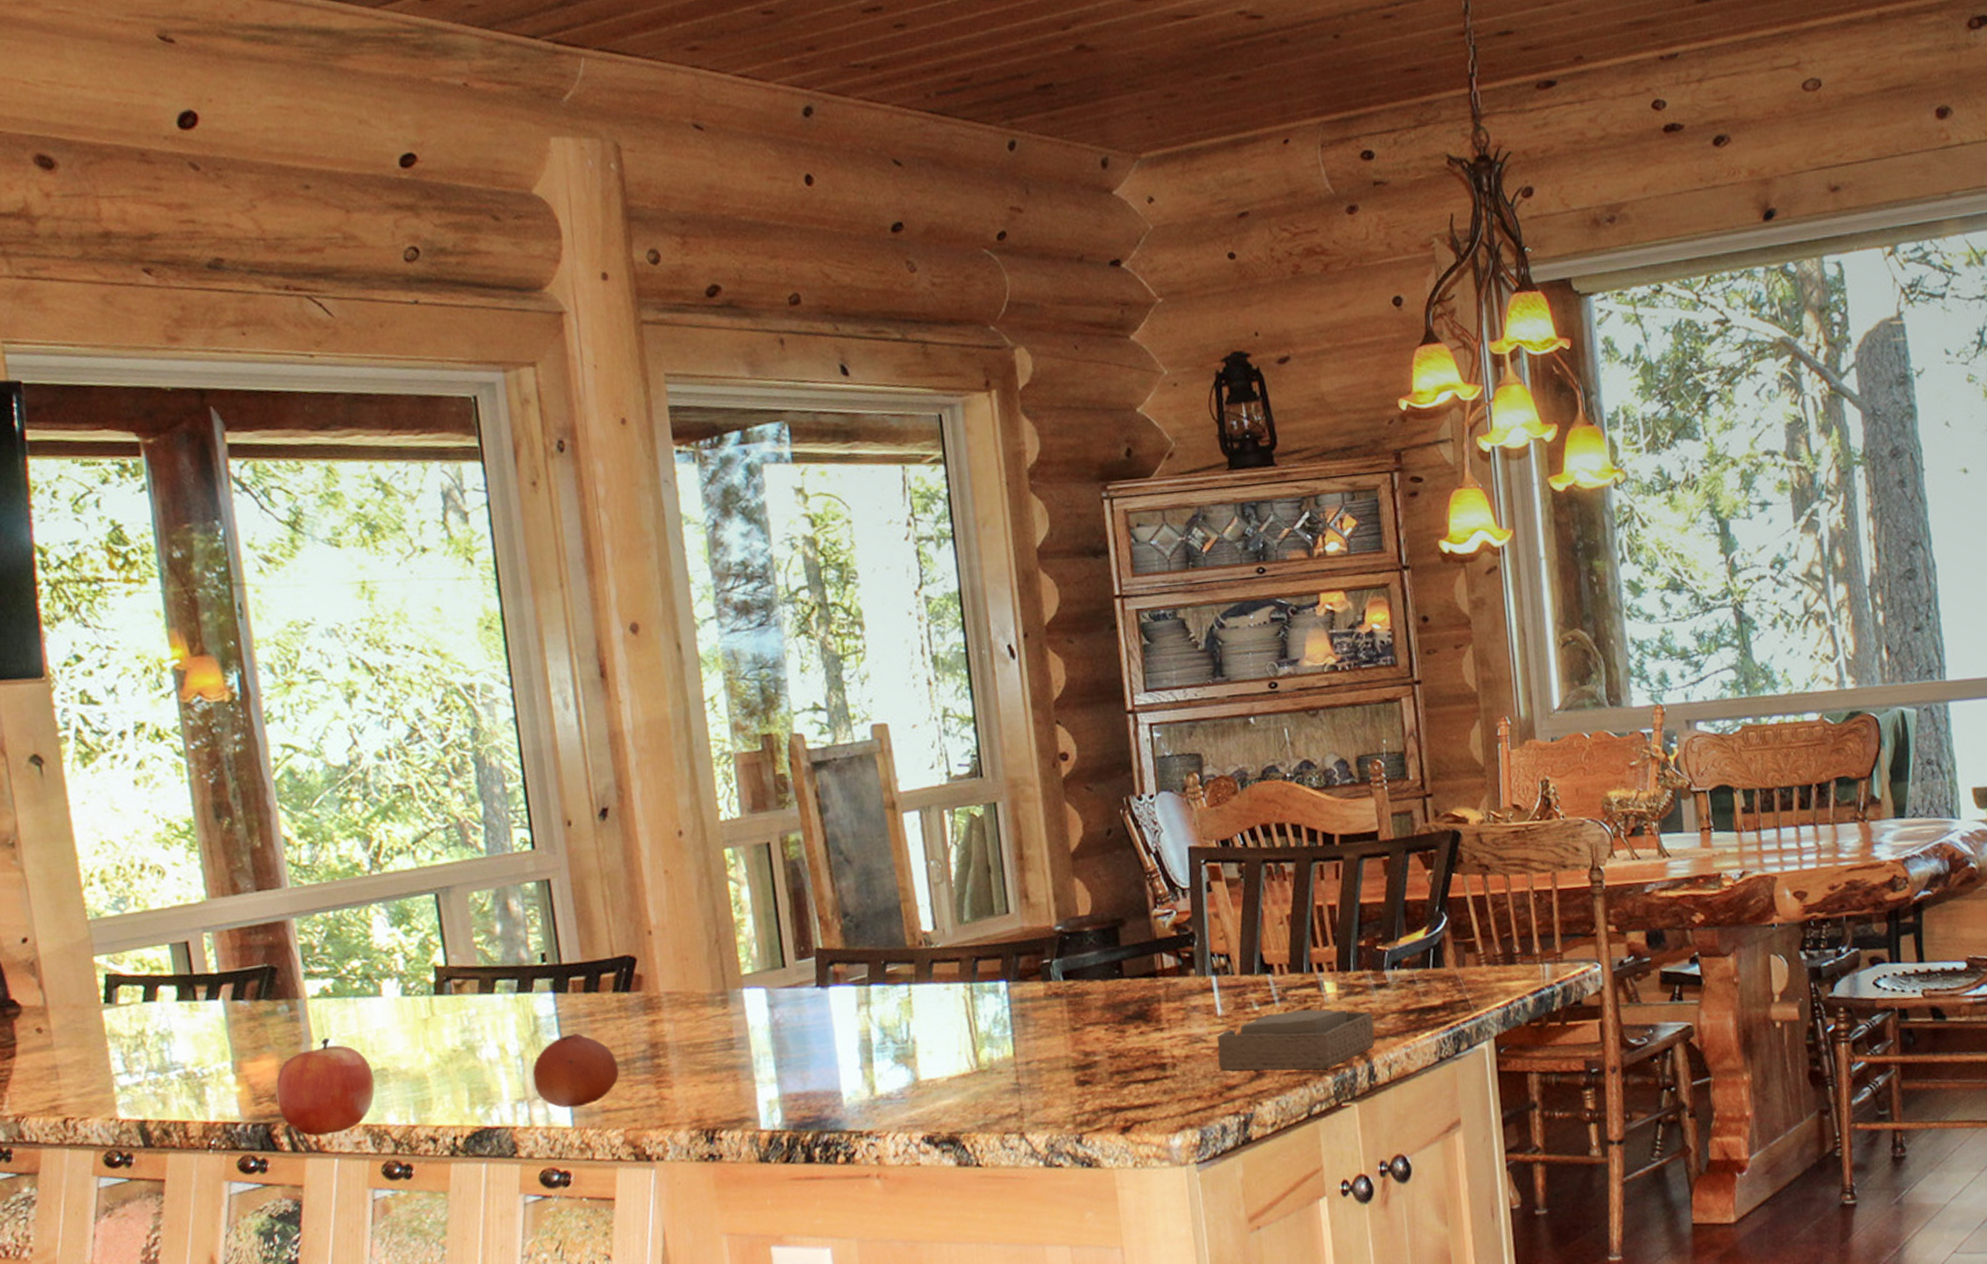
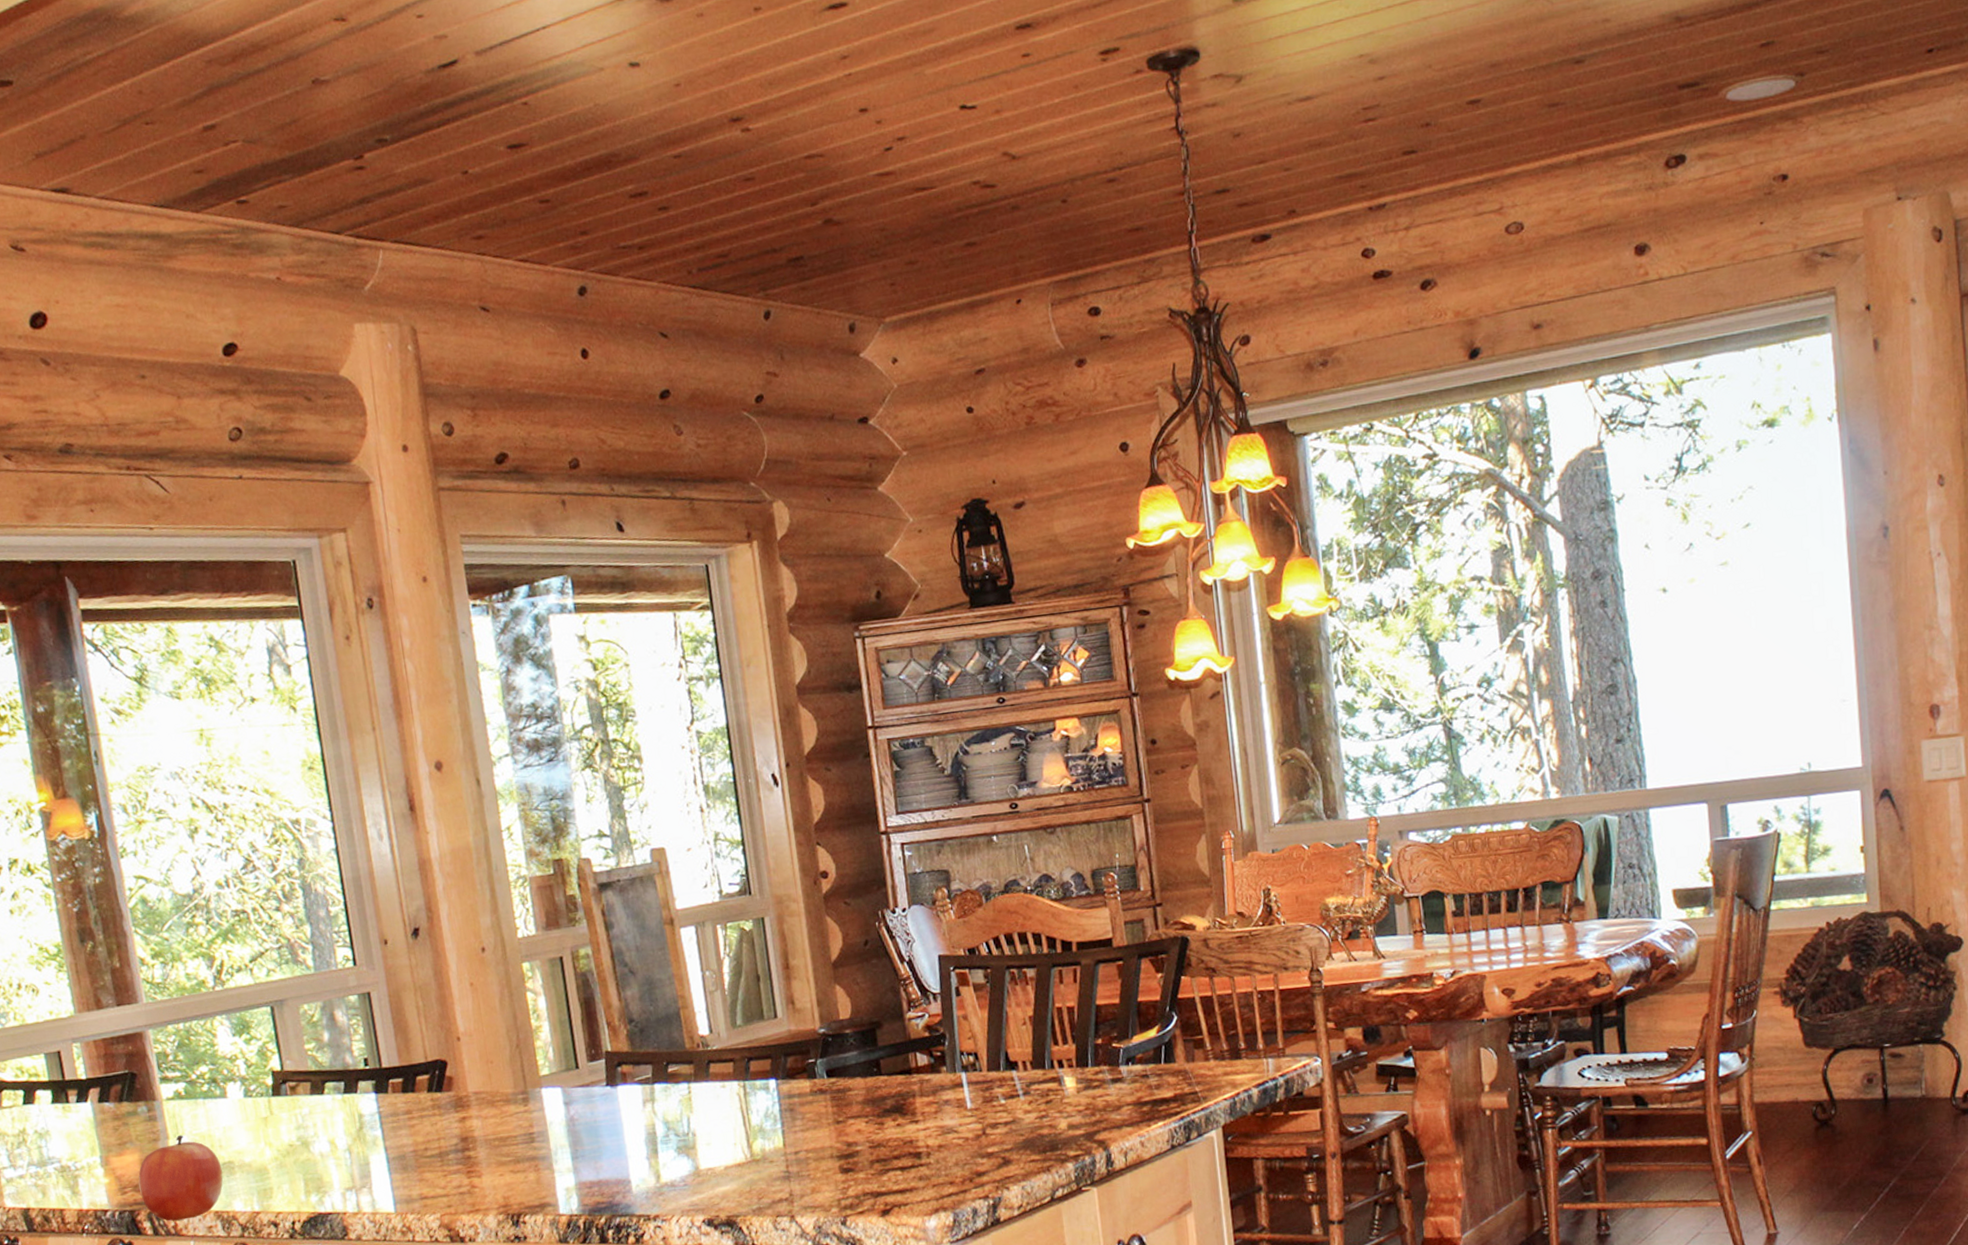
fruit: present [532,1033,620,1108] -> none [359,1129,435,1196]
napkin holder: present [1217,1009,1375,1071] -> none [967,1102,1112,1159]

